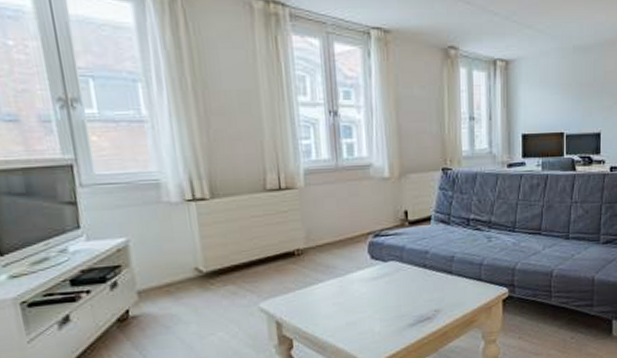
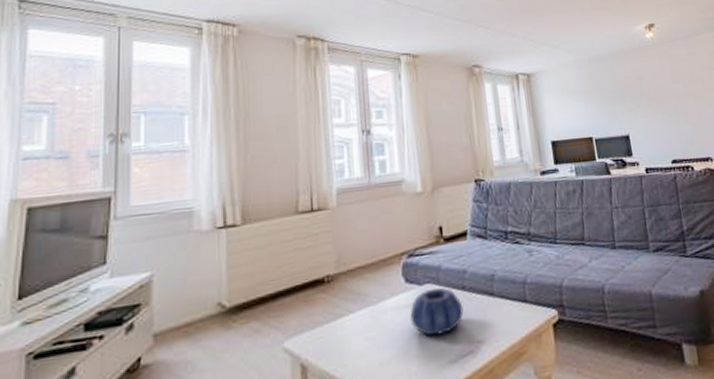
decorative bowl: none [374,265,424,304] -> present [410,288,464,336]

